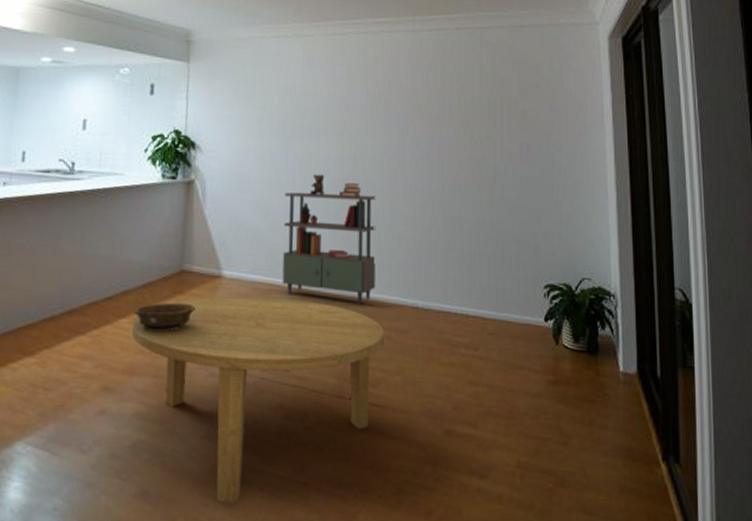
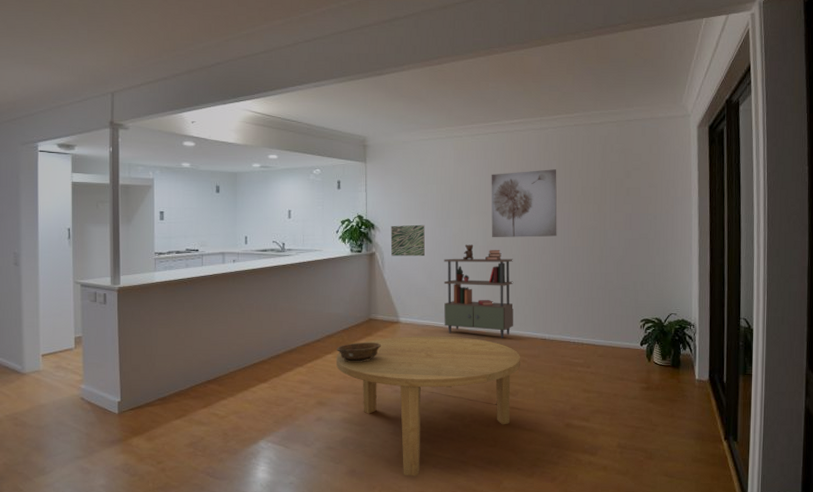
wall art: none [215,145,262,188] -> present [390,224,425,257]
wall art: none [348,81,434,169] -> present [491,169,557,238]

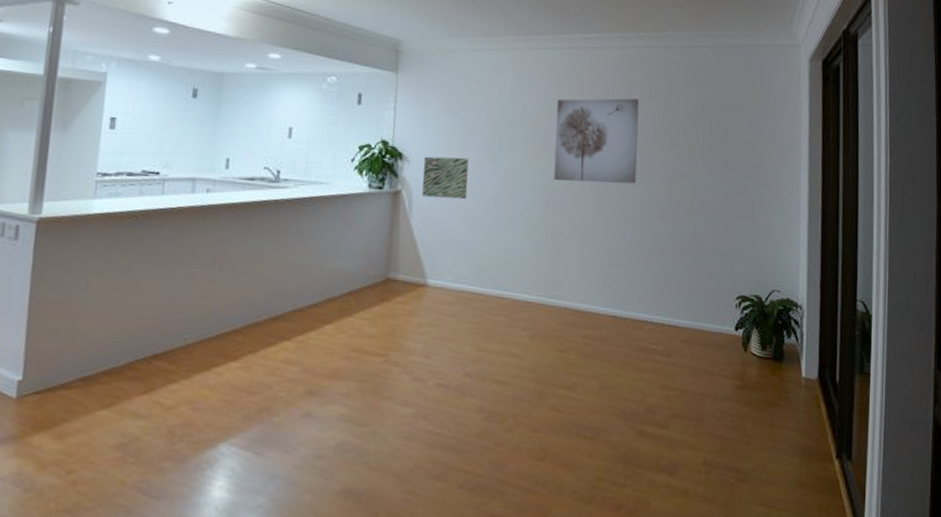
dining table: present [335,336,521,476] -> none [336,304,584,500]
decorative bowl: present [337,342,382,362] -> none [339,309,401,337]
shelving unit: present [443,244,514,338] -> none [486,187,580,313]

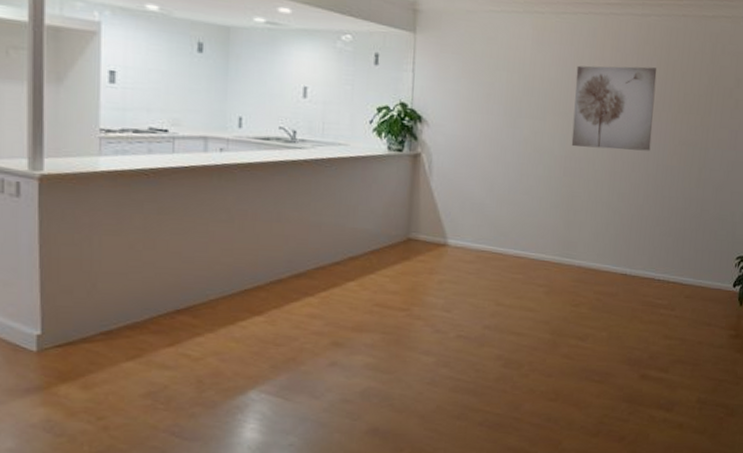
wall art: present [422,156,469,200] -> none [441,119,489,164]

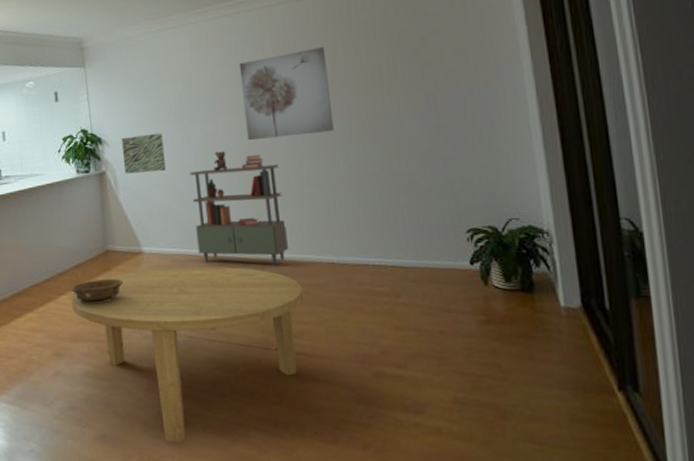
dining table: none [359,263,596,436] -> present [70,266,304,443]
decorative bowl: none [362,267,422,293] -> present [70,278,124,304]
wall art: none [441,119,489,164] -> present [121,132,166,174]
shelving unit: none [504,152,596,271] -> present [190,151,289,265]

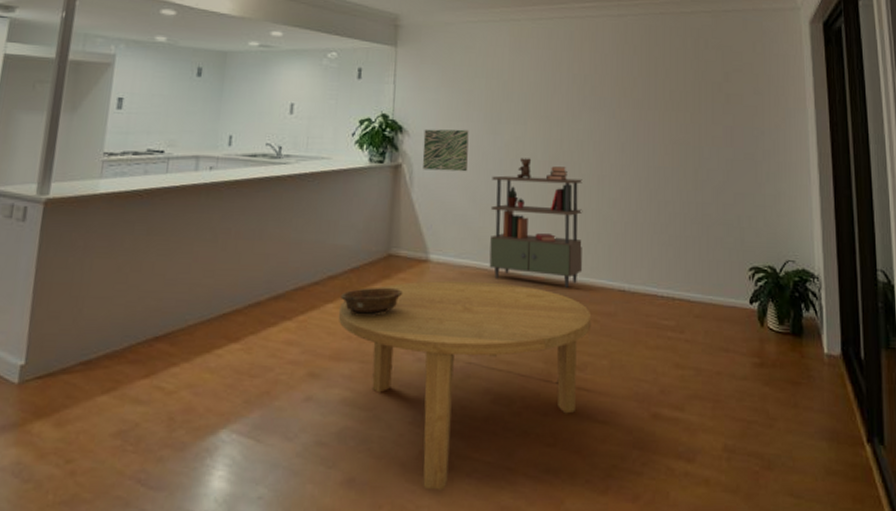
wall art: present [239,47,334,141] -> none [554,66,639,153]

